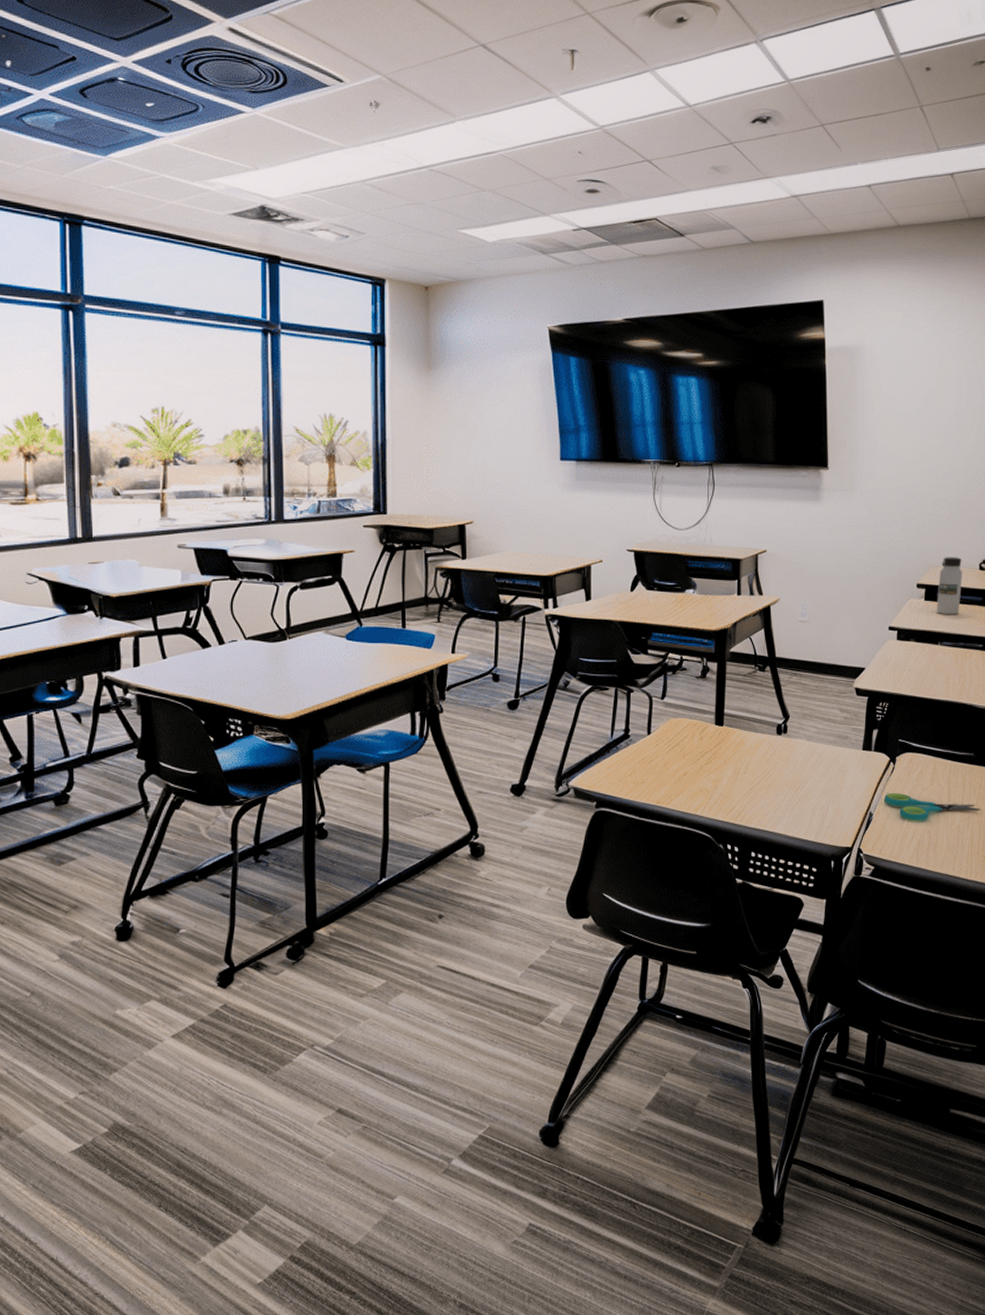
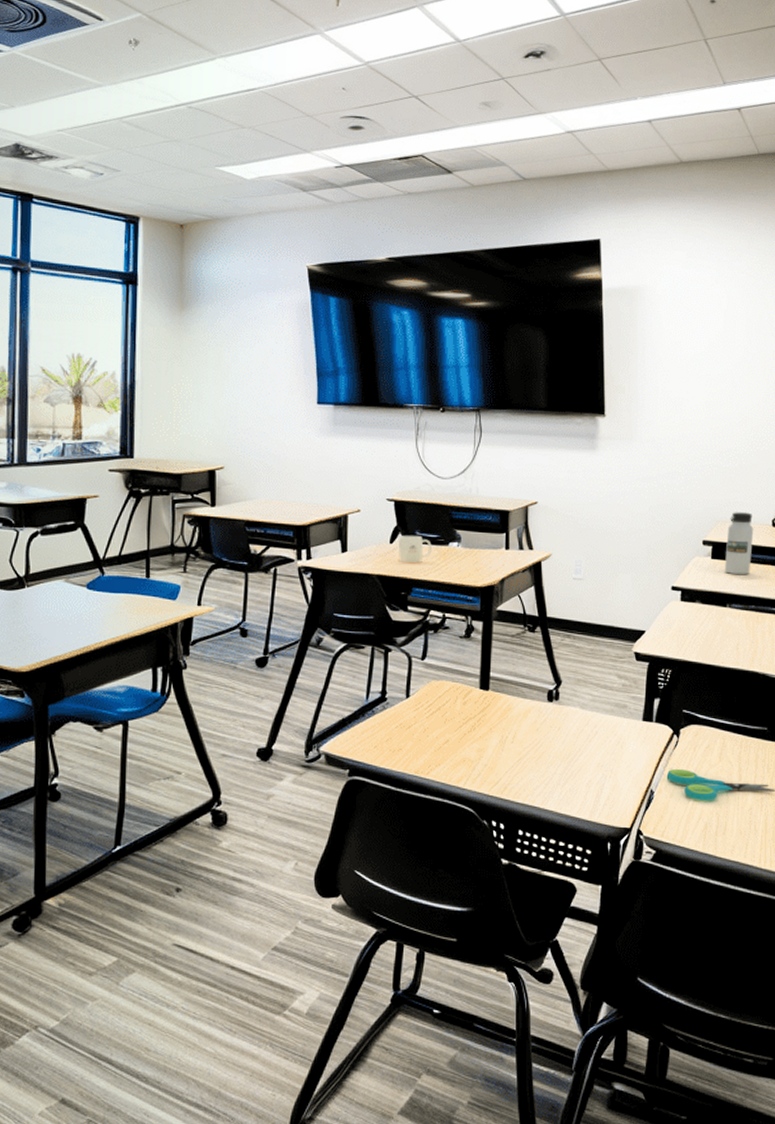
mug: none [639,584,669,610] -> present [399,536,432,564]

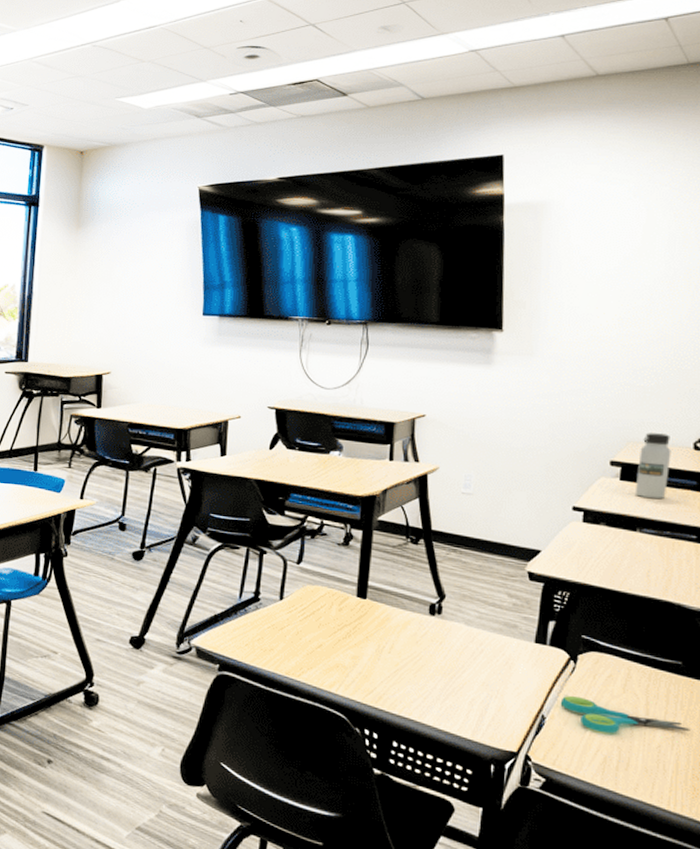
mug: present [399,536,432,564] -> none [278,443,312,471]

